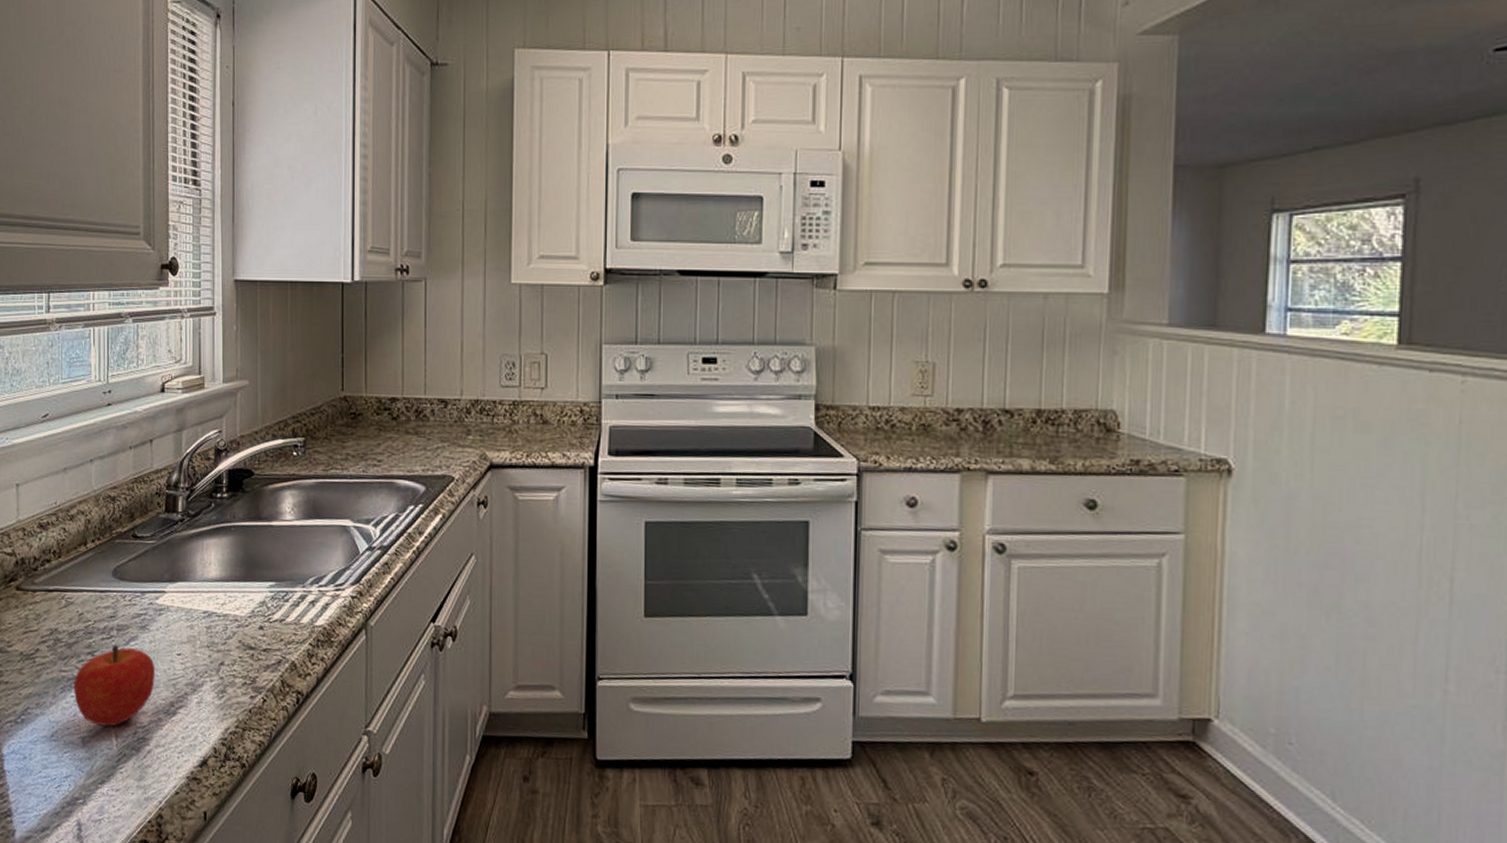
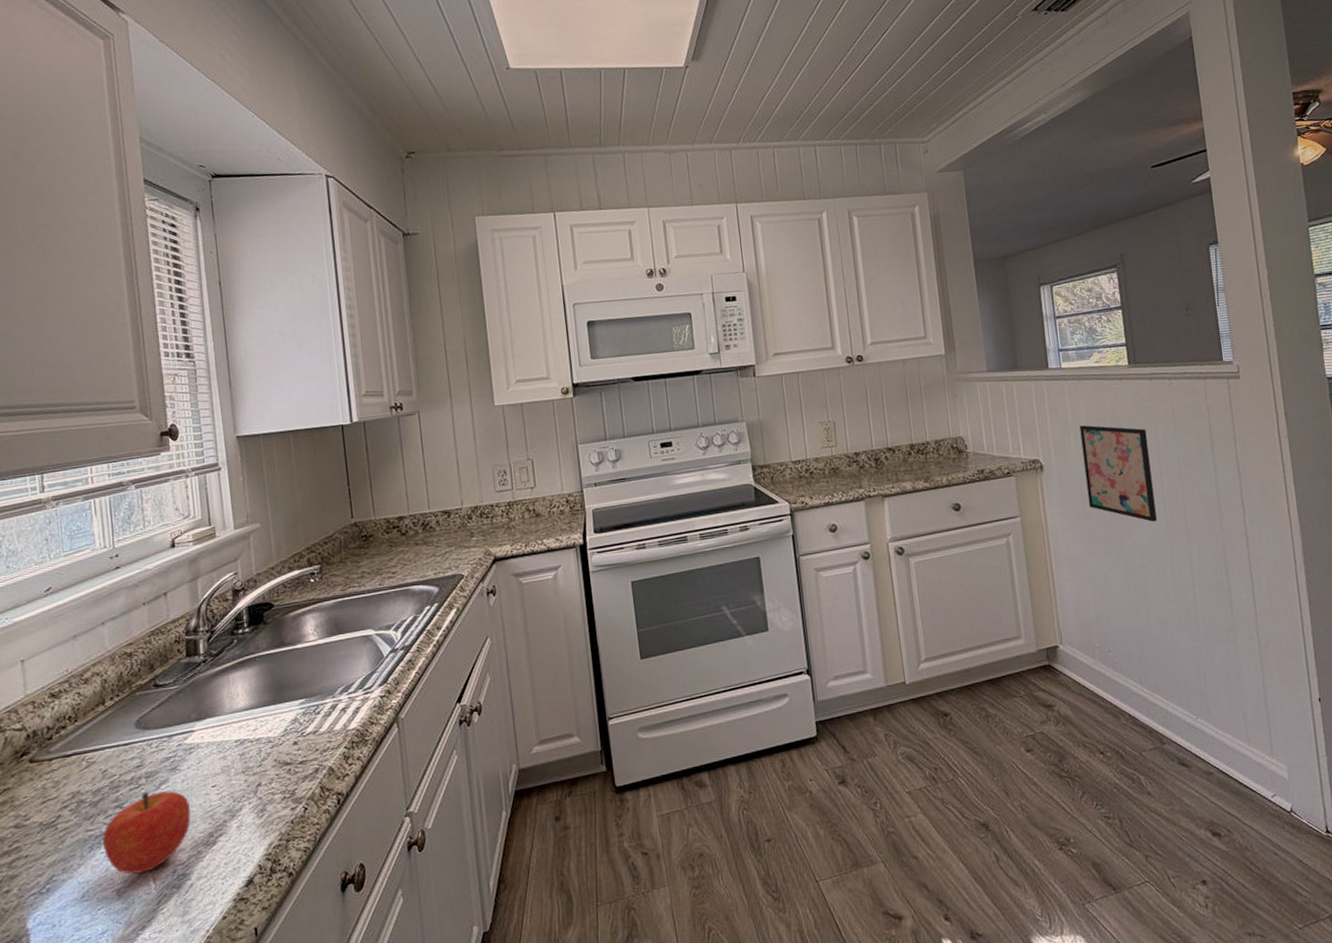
wall art: none [1295,422,1409,579] -> present [1079,425,1157,522]

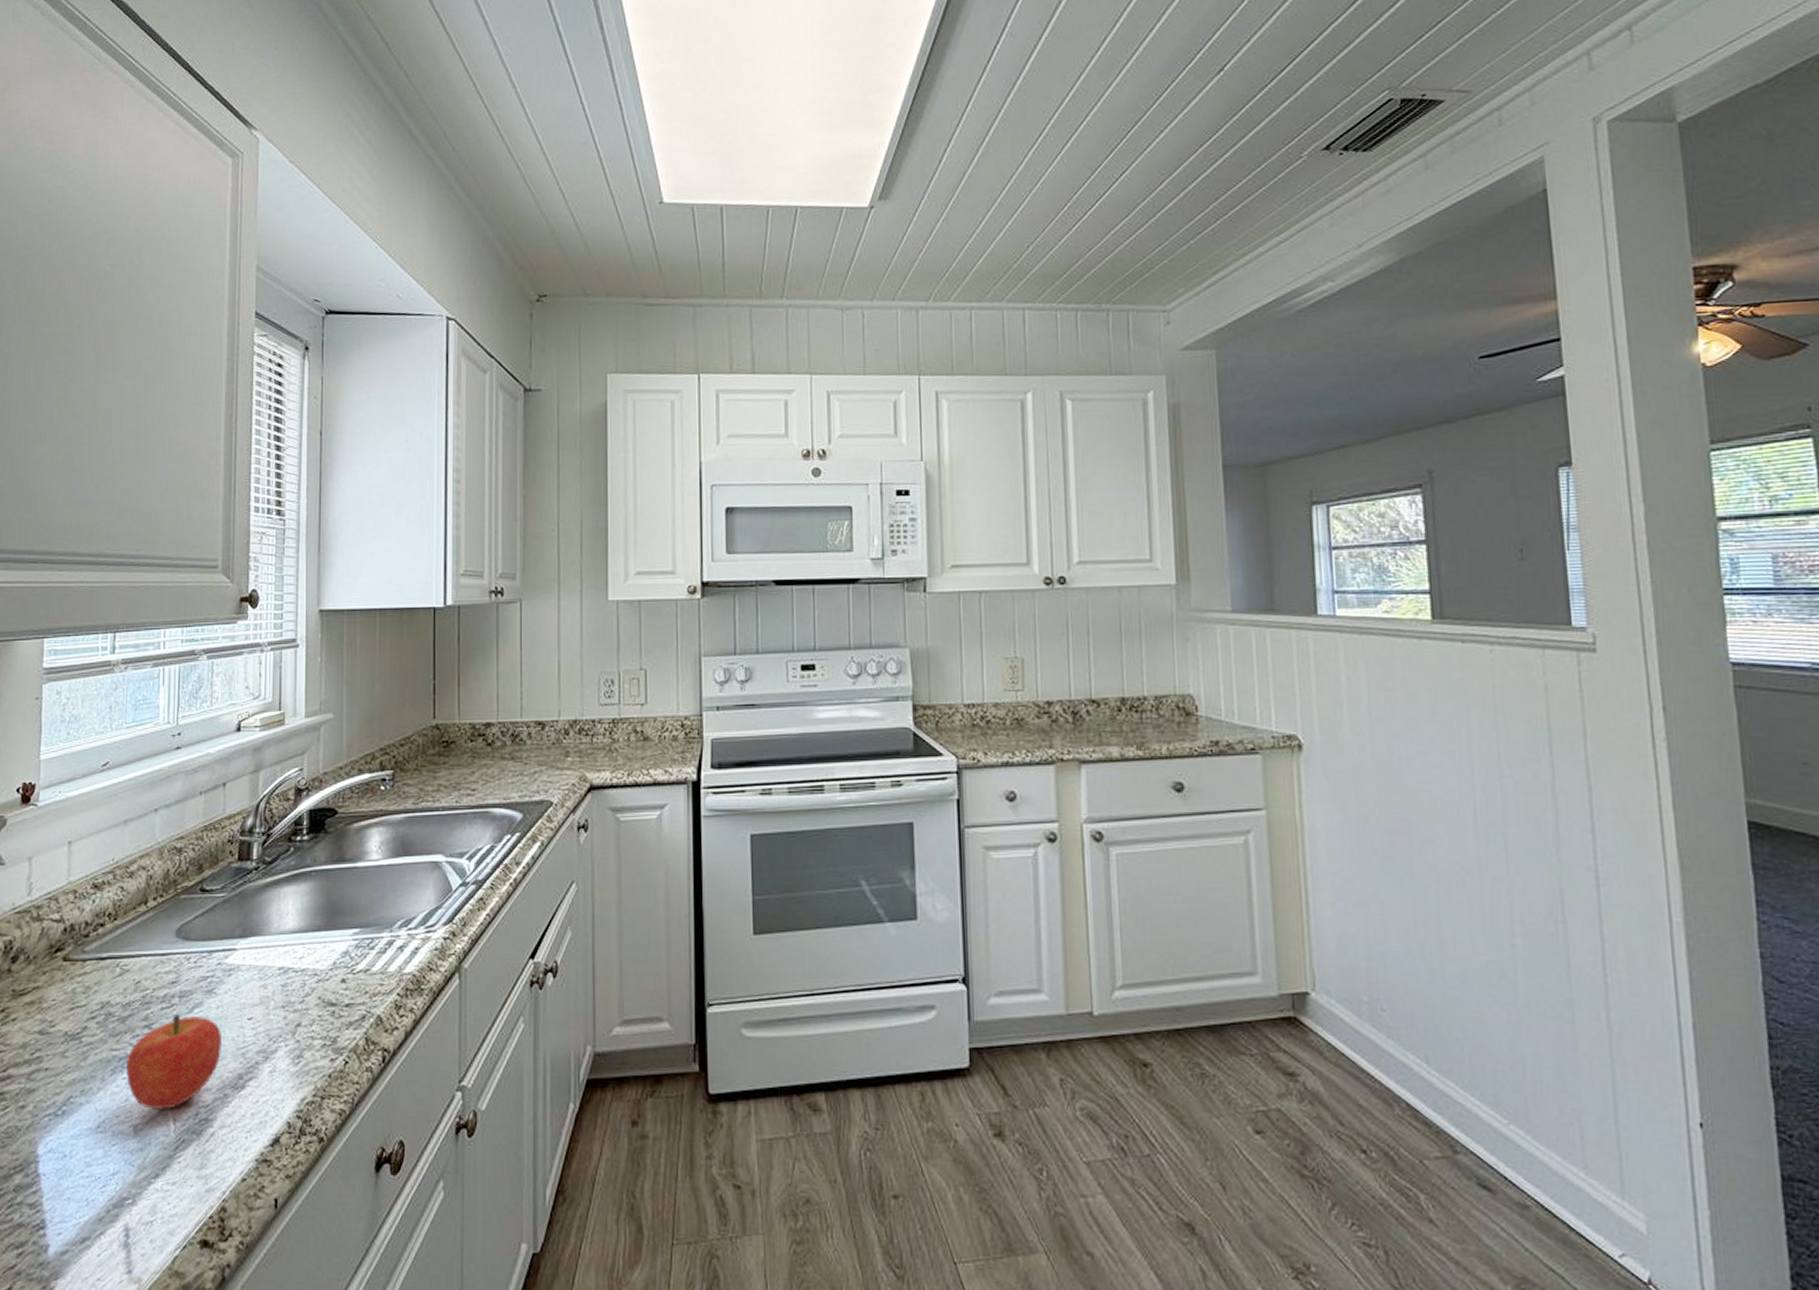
wall art: present [1079,425,1157,522] -> none [1357,695,1462,839]

